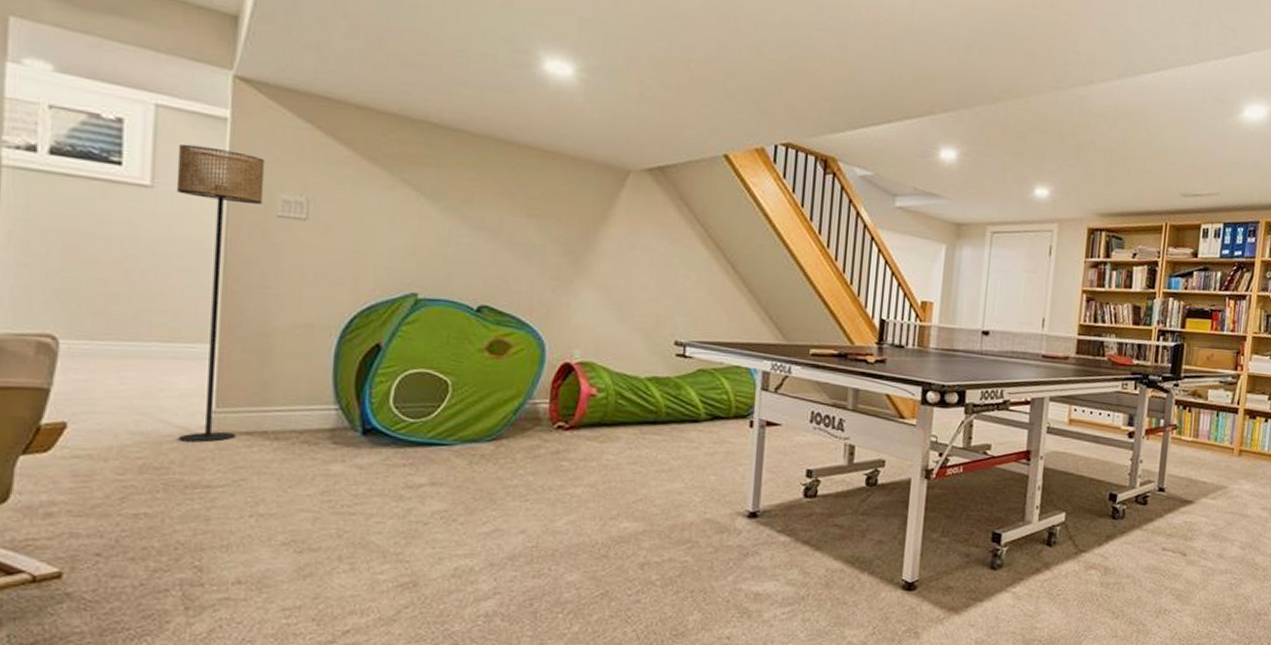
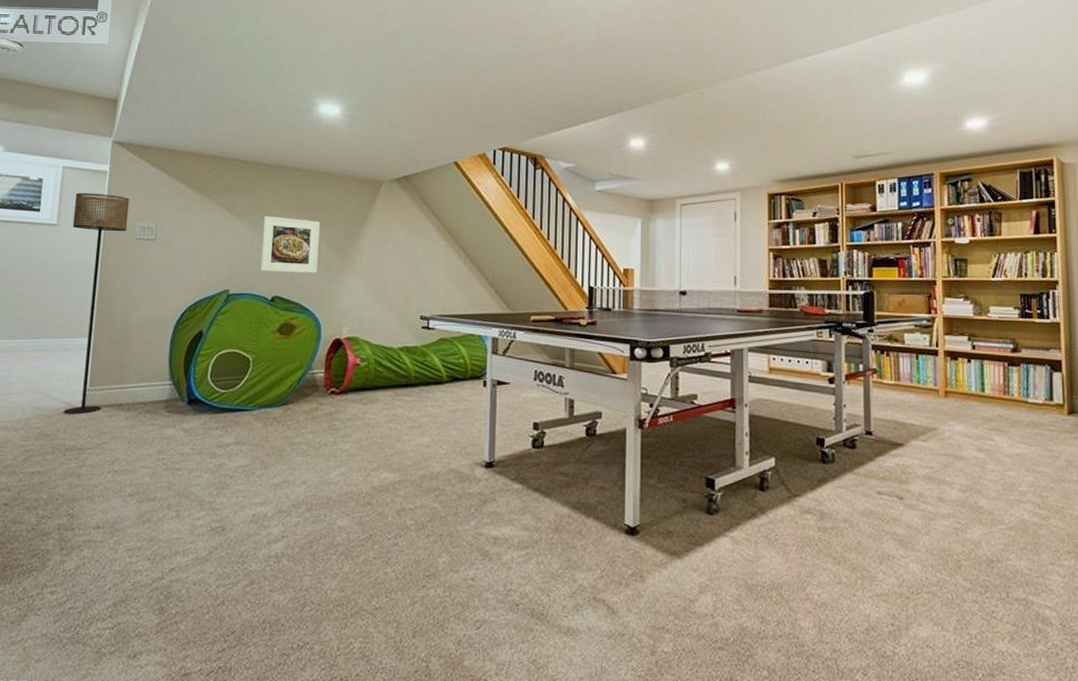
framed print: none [461,200,544,280] -> present [260,215,320,273]

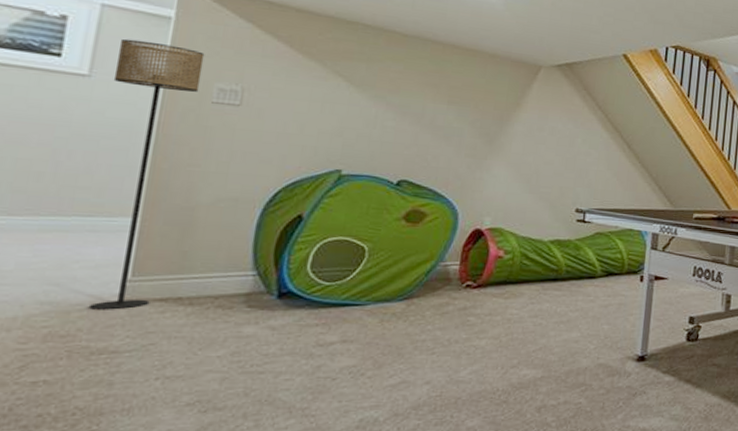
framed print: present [260,215,320,273] -> none [384,89,464,158]

